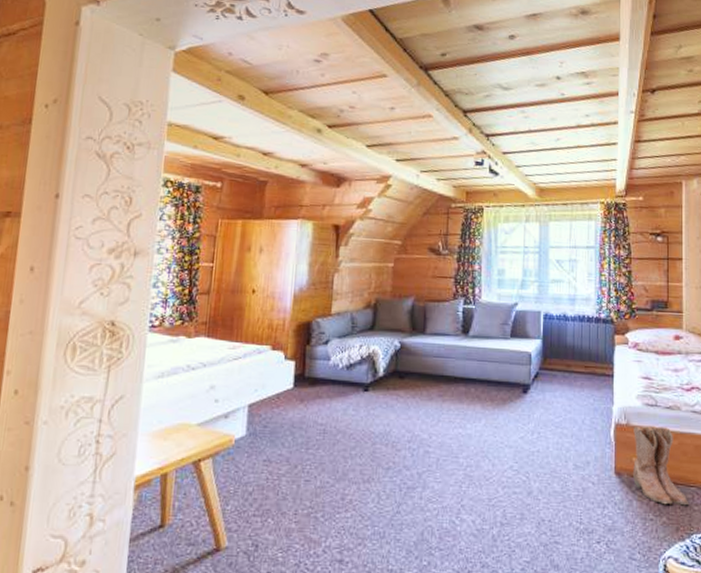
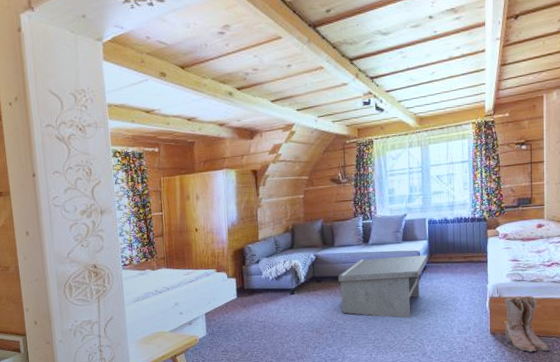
coffee table: none [427,355,541,441] -> present [338,254,428,319]

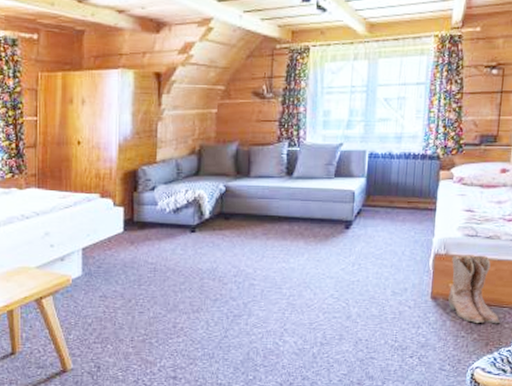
coffee table: present [338,254,428,319] -> none [251,195,364,273]

